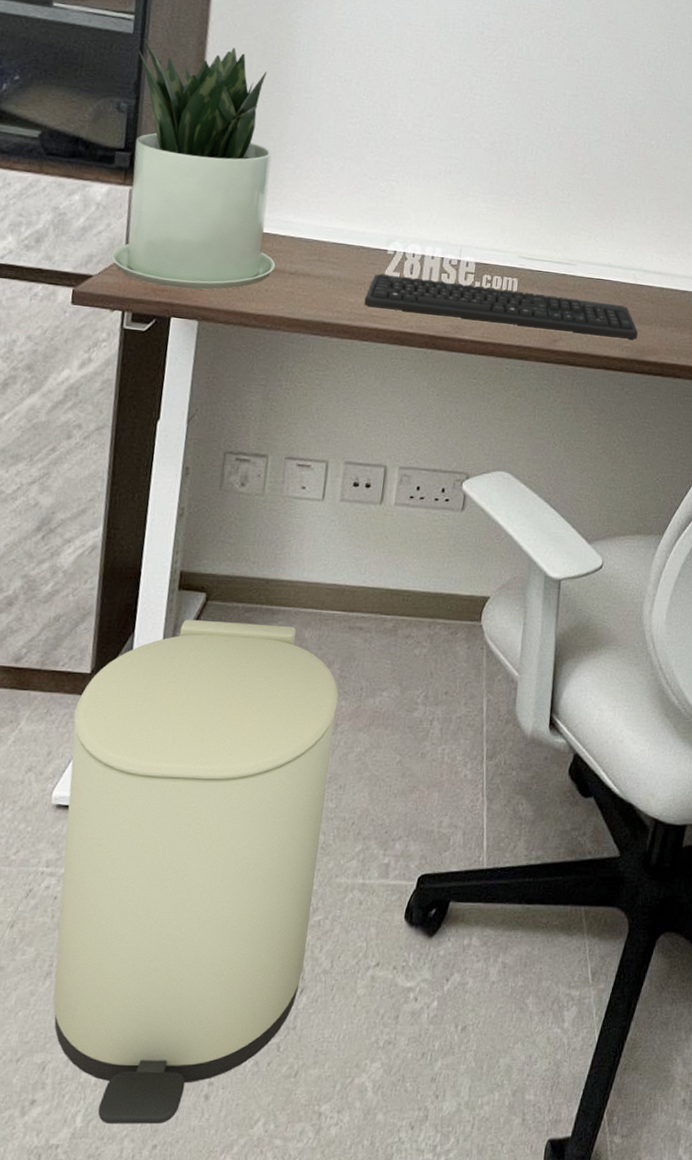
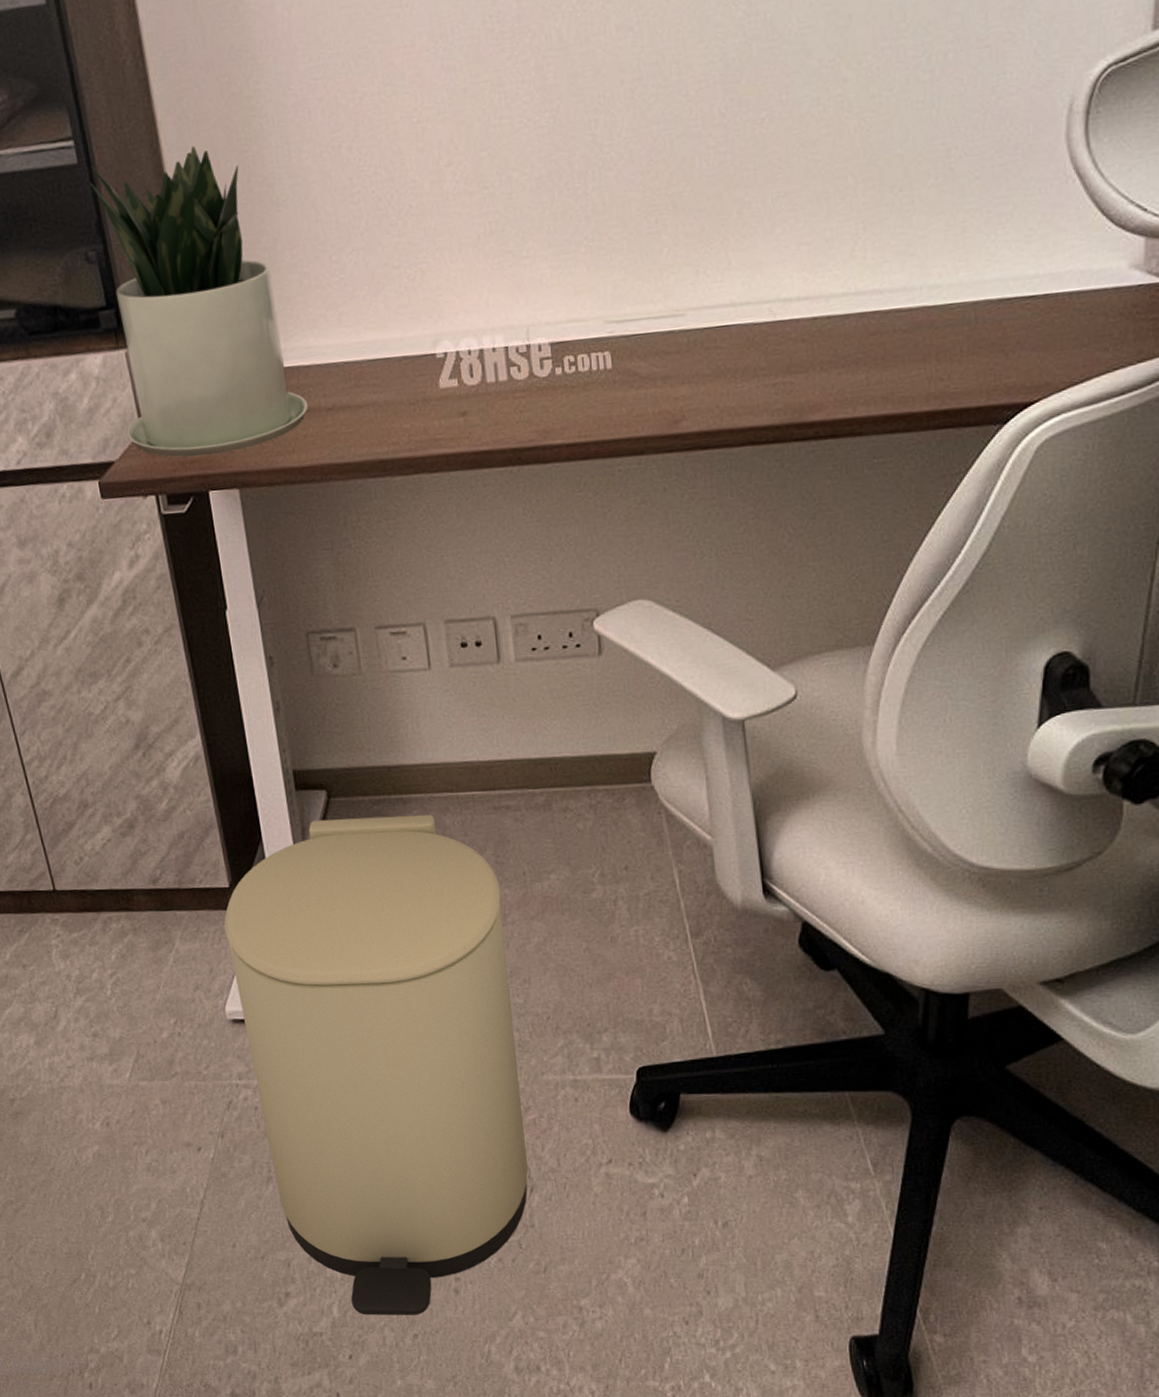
computer keyboard: present [364,273,638,340] -> none [422,354,790,429]

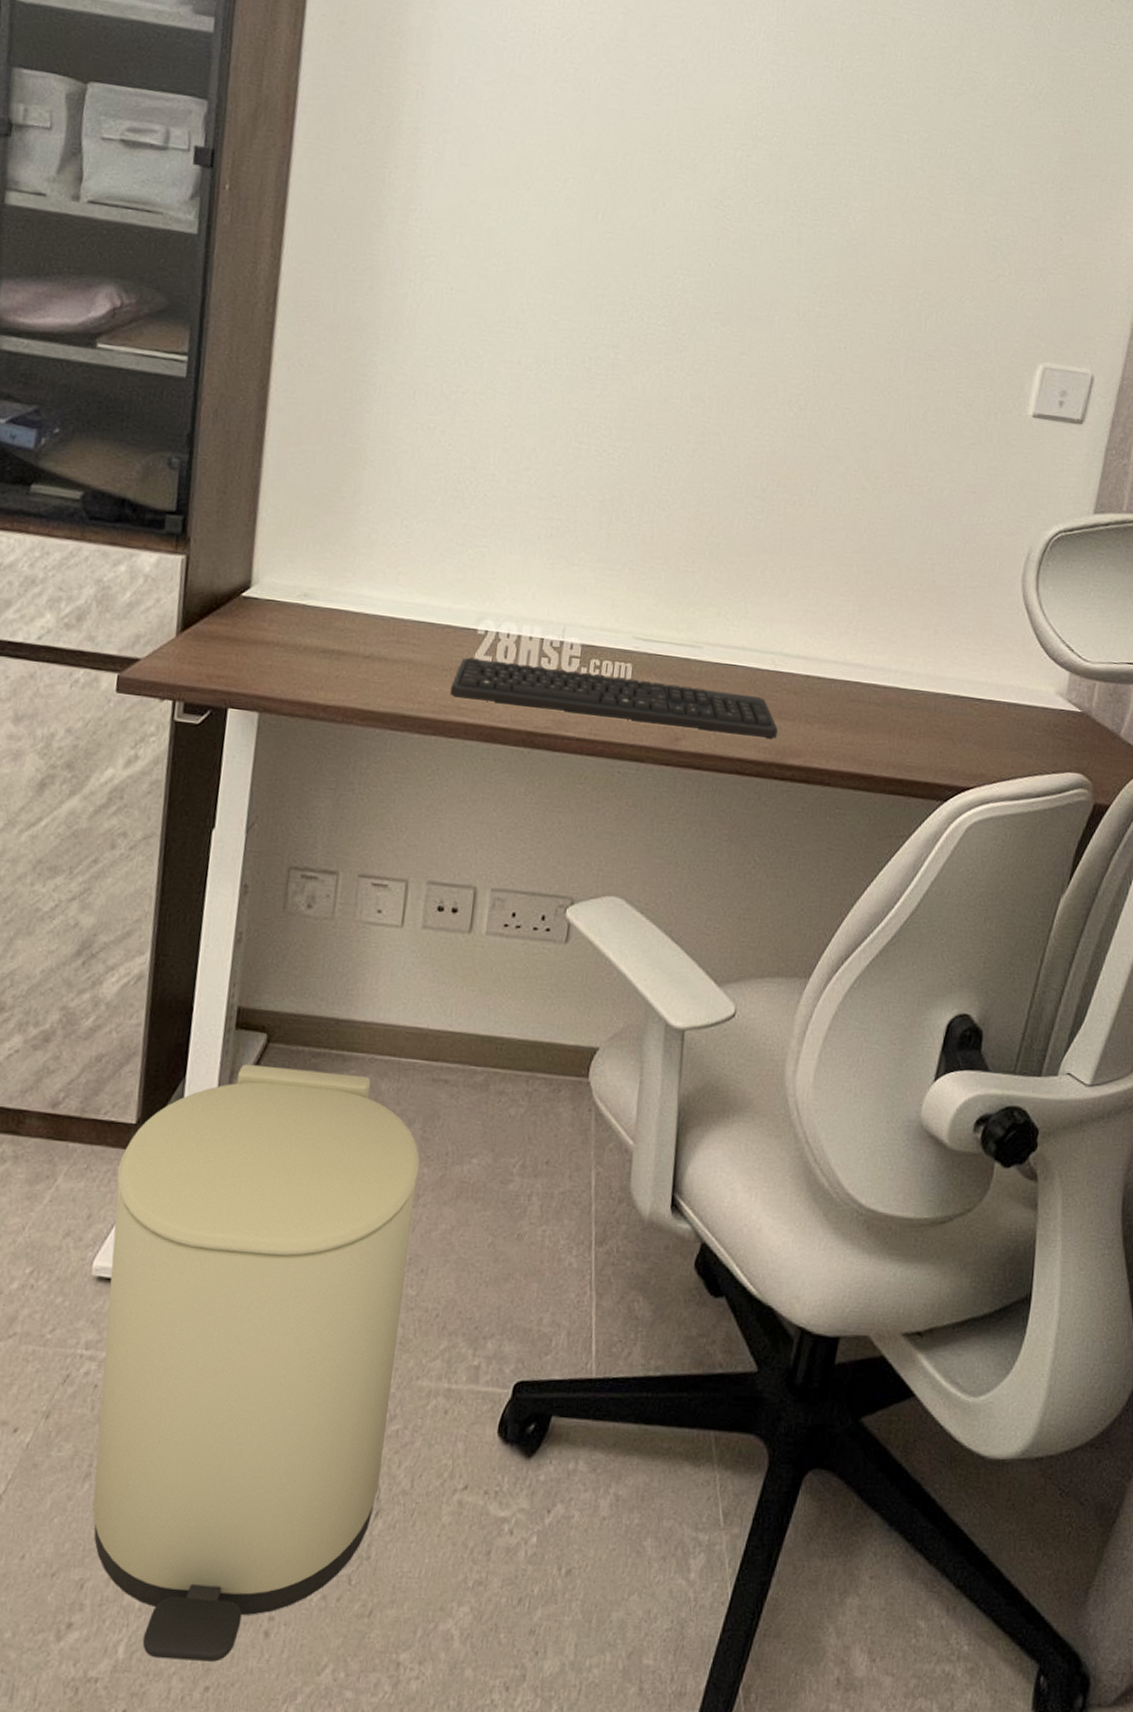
planter: present [88,146,309,458] -> none [160,383,348,677]
computer keyboard: none [422,354,790,429] -> present [450,657,778,738]

